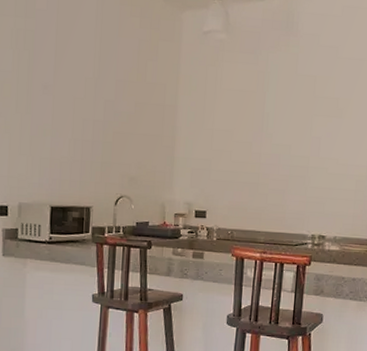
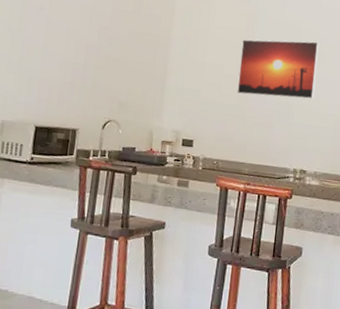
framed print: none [249,96,337,161] -> present [237,39,319,100]

